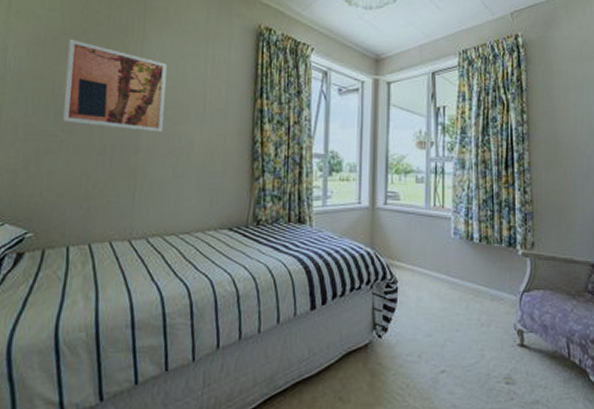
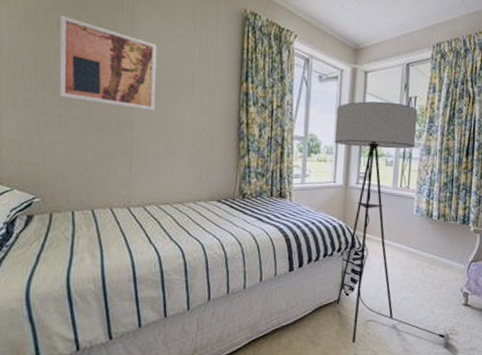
floor lamp: none [357,113,513,401] -> present [334,101,455,347]

